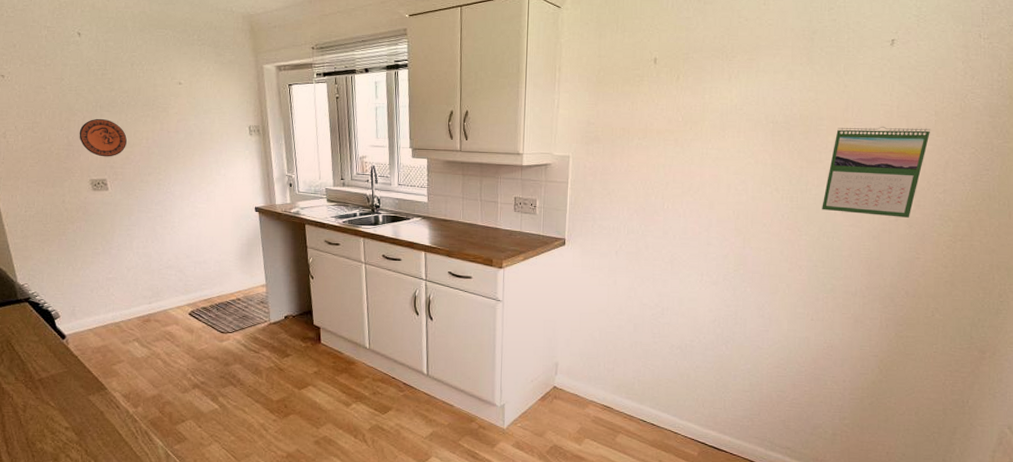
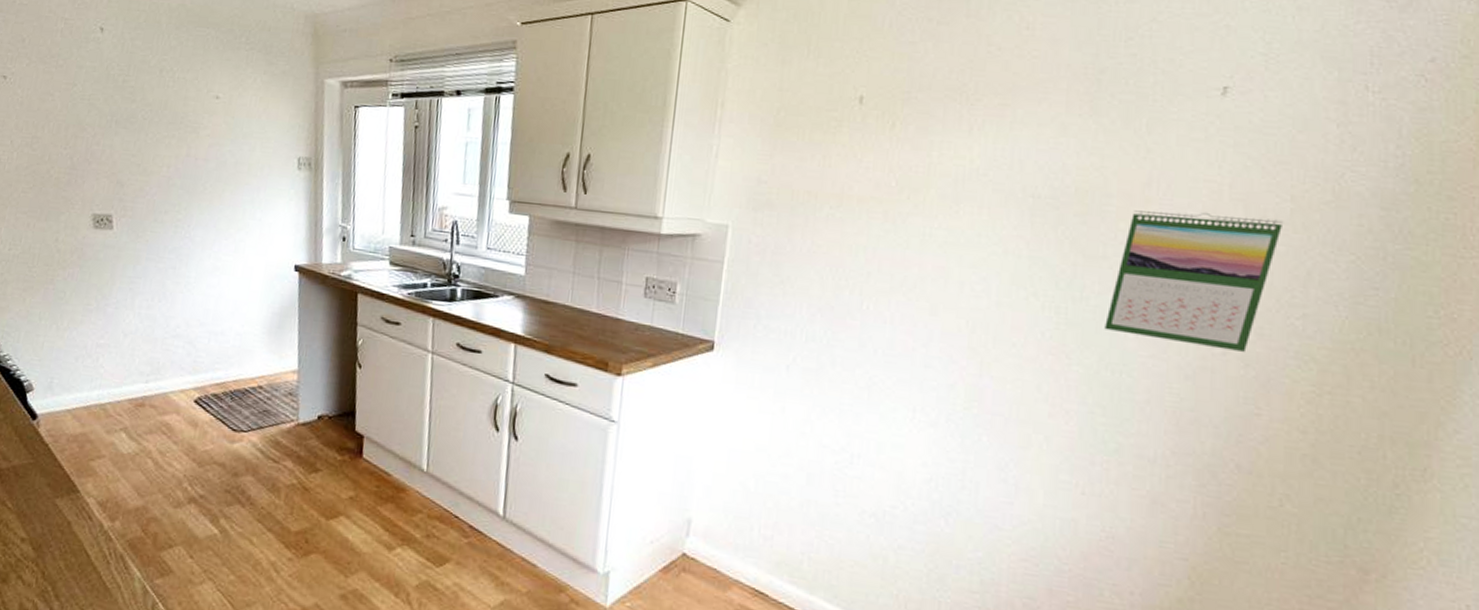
decorative plate: present [79,118,127,157] -> none [85,136,144,187]

